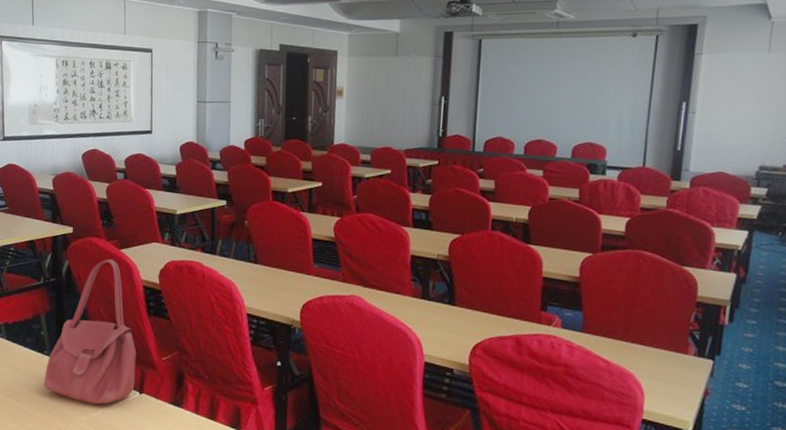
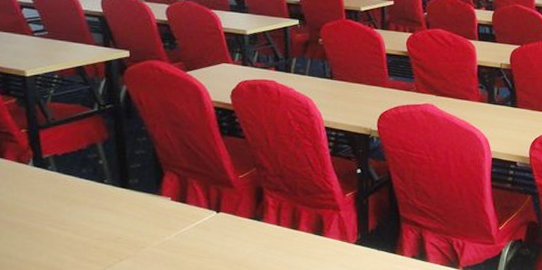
handbag: present [44,259,137,405] -> none [106,82,211,228]

